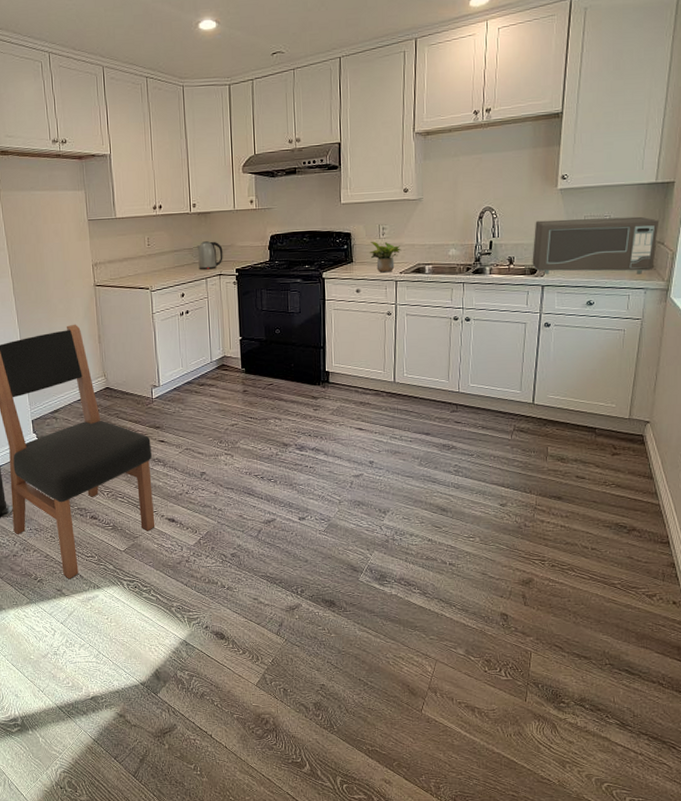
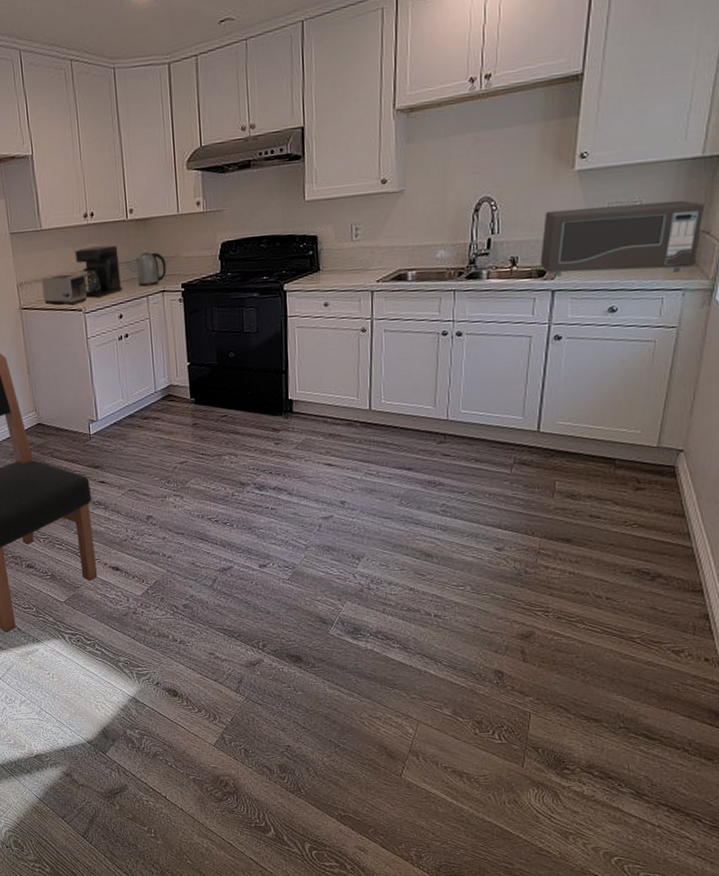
toaster: none [114,257,154,284] -> present [41,274,88,306]
coffee maker: none [144,233,185,279] -> present [75,245,123,299]
potted plant: present [370,241,402,273] -> none [340,244,379,282]

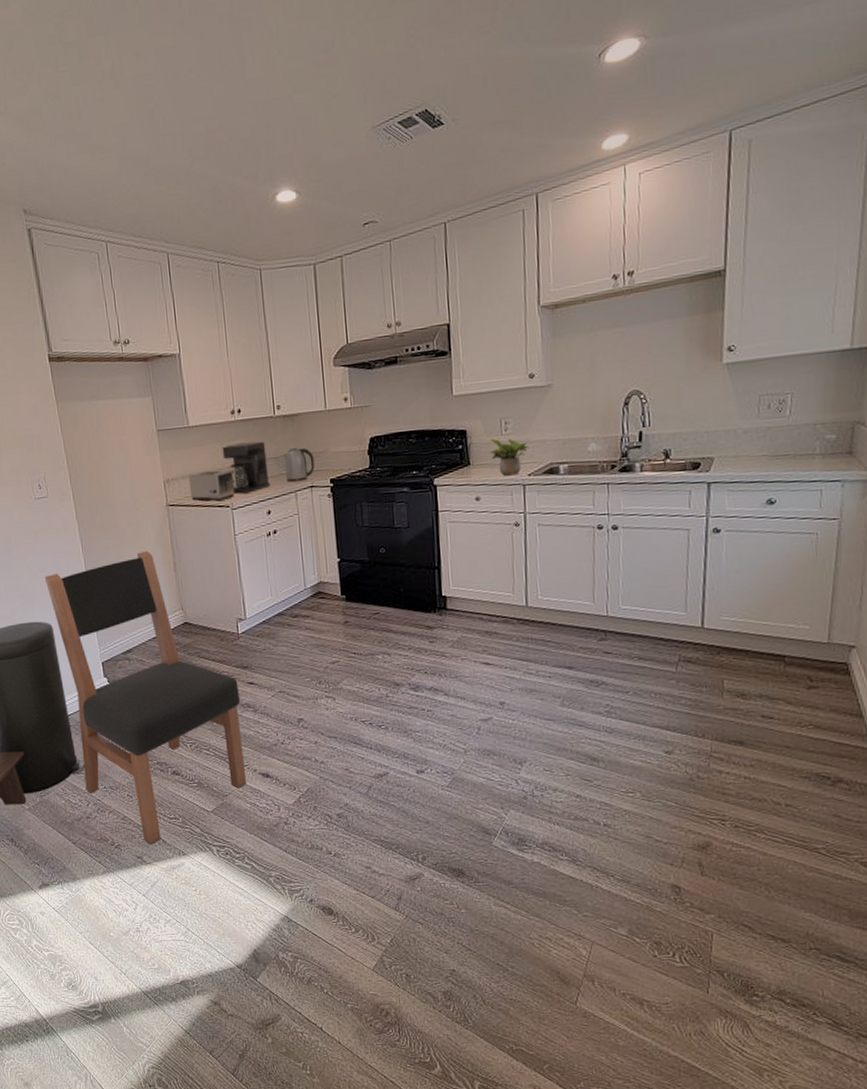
potted plant: none [340,244,379,282] -> present [490,438,529,476]
microwave: present [540,200,705,276] -> none [693,391,858,469]

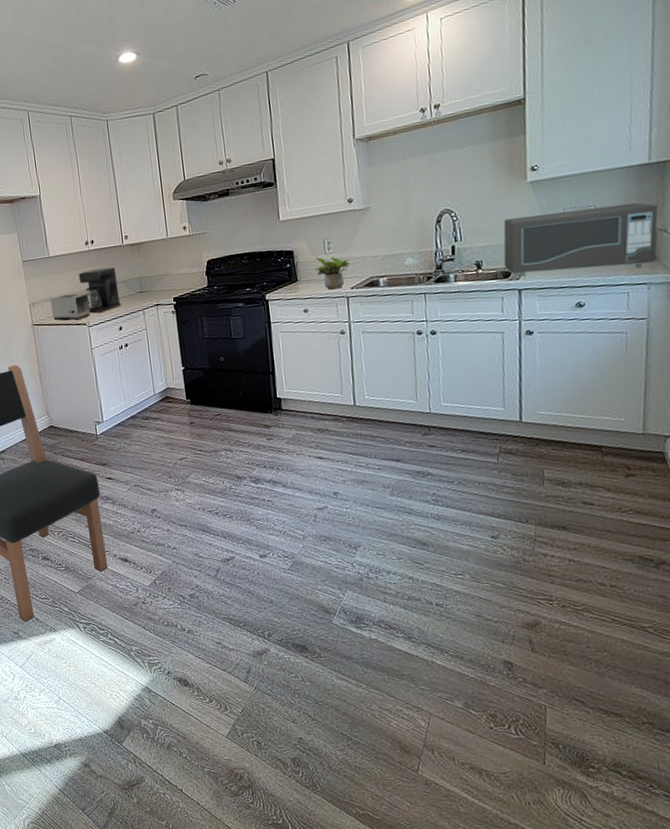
kettle: present [283,447,315,483] -> none [131,271,160,302]
microwave: none [693,391,858,469] -> present [503,202,659,277]

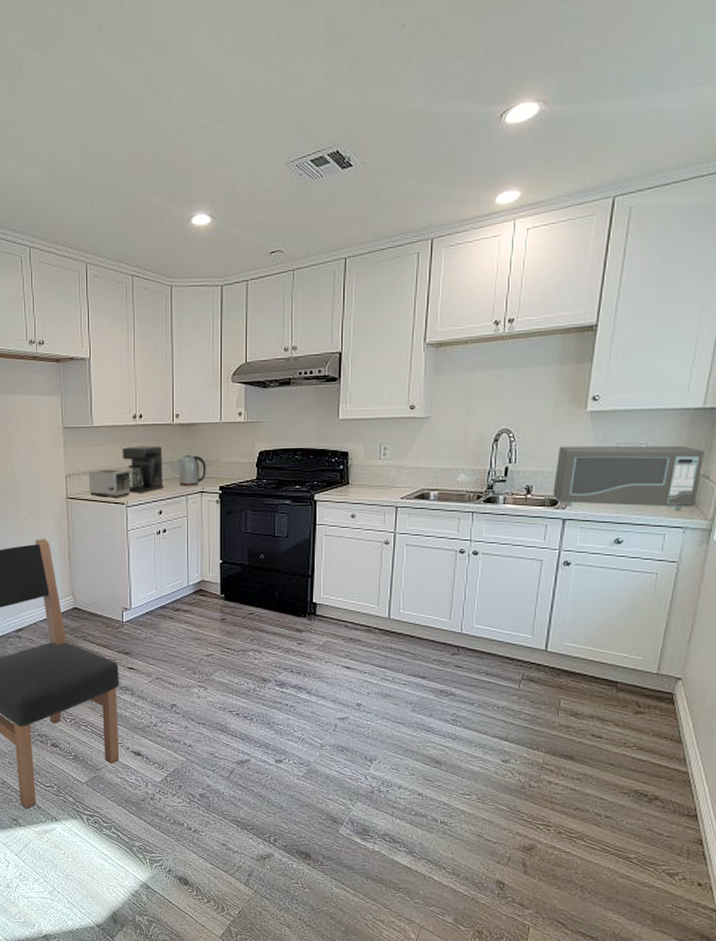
kettle: none [131,271,160,302] -> present [178,454,206,486]
potted plant: present [315,257,351,290] -> none [368,461,404,497]

